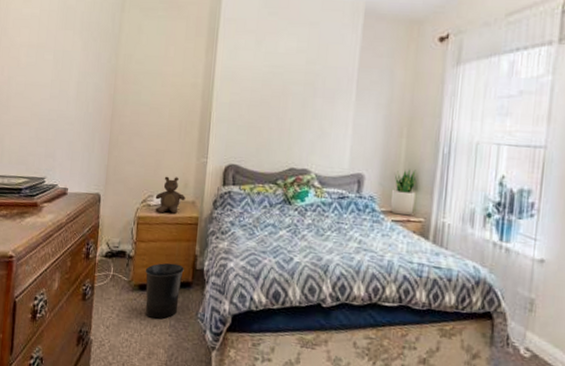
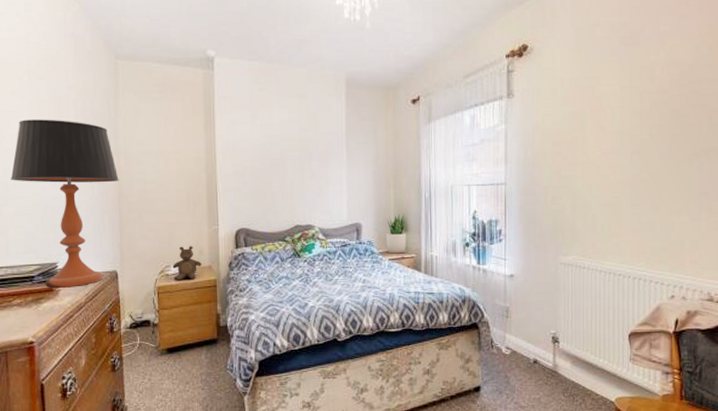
table lamp: none [13,28,114,206] -> present [10,119,119,289]
waste bin: present [145,262,184,320] -> none [171,324,209,376]

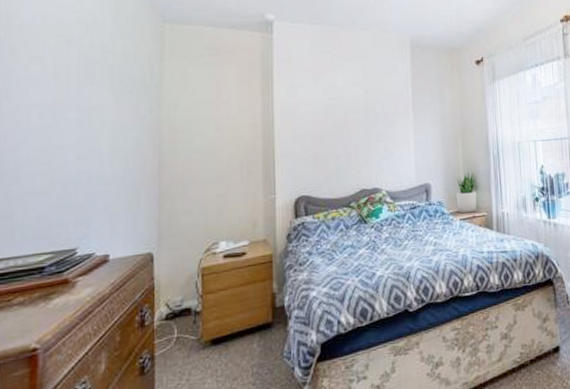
table lamp: present [10,119,119,289] -> none [23,86,160,281]
teddy bear: present [172,246,202,281] -> none [220,218,256,259]

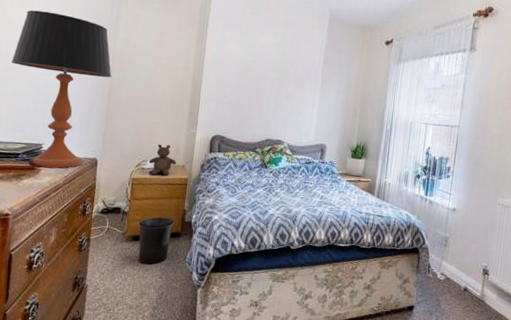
table lamp: none [23,86,160,281] -> present [11,10,112,169]
waste bin: none [216,307,262,372] -> present [138,217,174,265]
teddy bear: none [220,218,256,259] -> present [149,144,177,176]

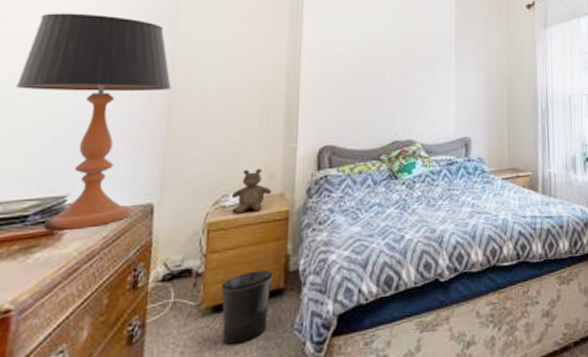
planter: present [346,141,366,177] -> none [498,126,522,172]

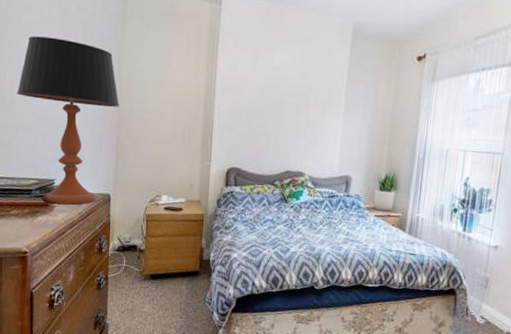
waste bin: present [220,270,273,345] -> none [155,255,192,304]
teddy bear: present [231,169,272,214] -> none [163,178,191,212]
planter: none [498,126,522,172] -> present [374,172,396,212]

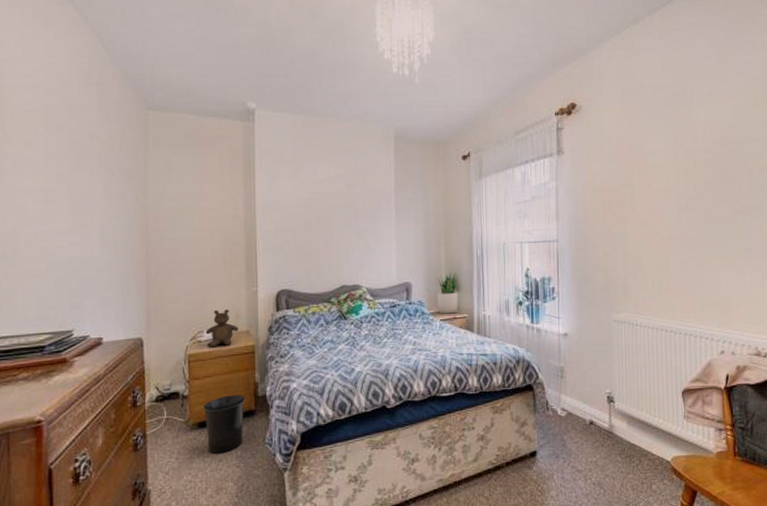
table lamp: present [17,36,119,205] -> none [21,172,147,360]
waste bin: none [155,255,192,304] -> present [203,394,245,454]
teddy bear: none [163,178,191,212] -> present [205,309,239,348]

